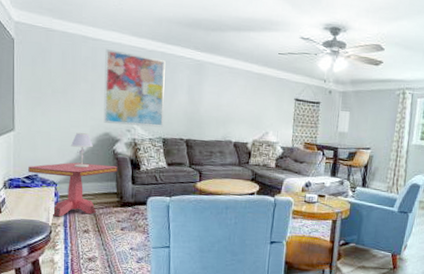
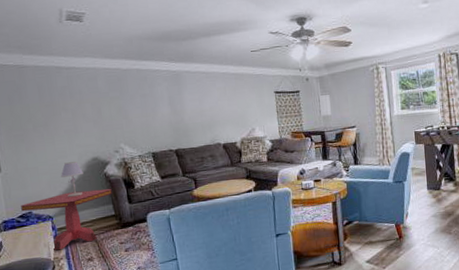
wall art: present [103,49,166,127] -> none [80,75,151,148]

